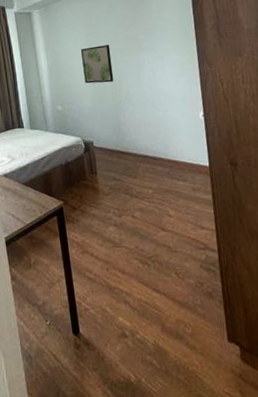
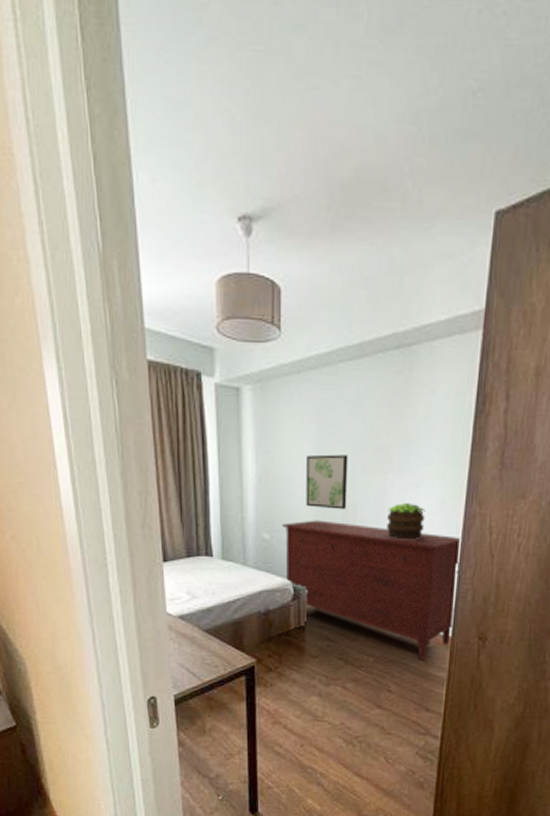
dresser: none [69,89,210,188] -> present [281,520,463,662]
potted plant: none [143,70,173,97] -> present [387,502,426,539]

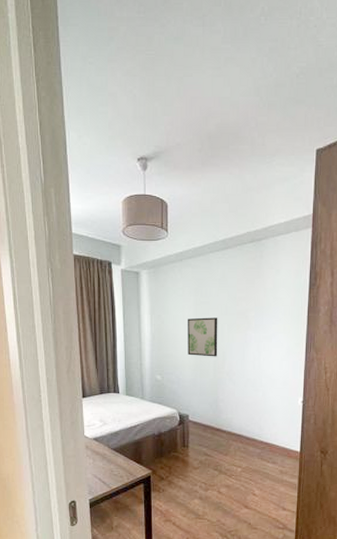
dresser: present [281,520,463,662] -> none [170,365,305,471]
potted plant: present [387,502,426,539] -> none [248,351,276,378]

